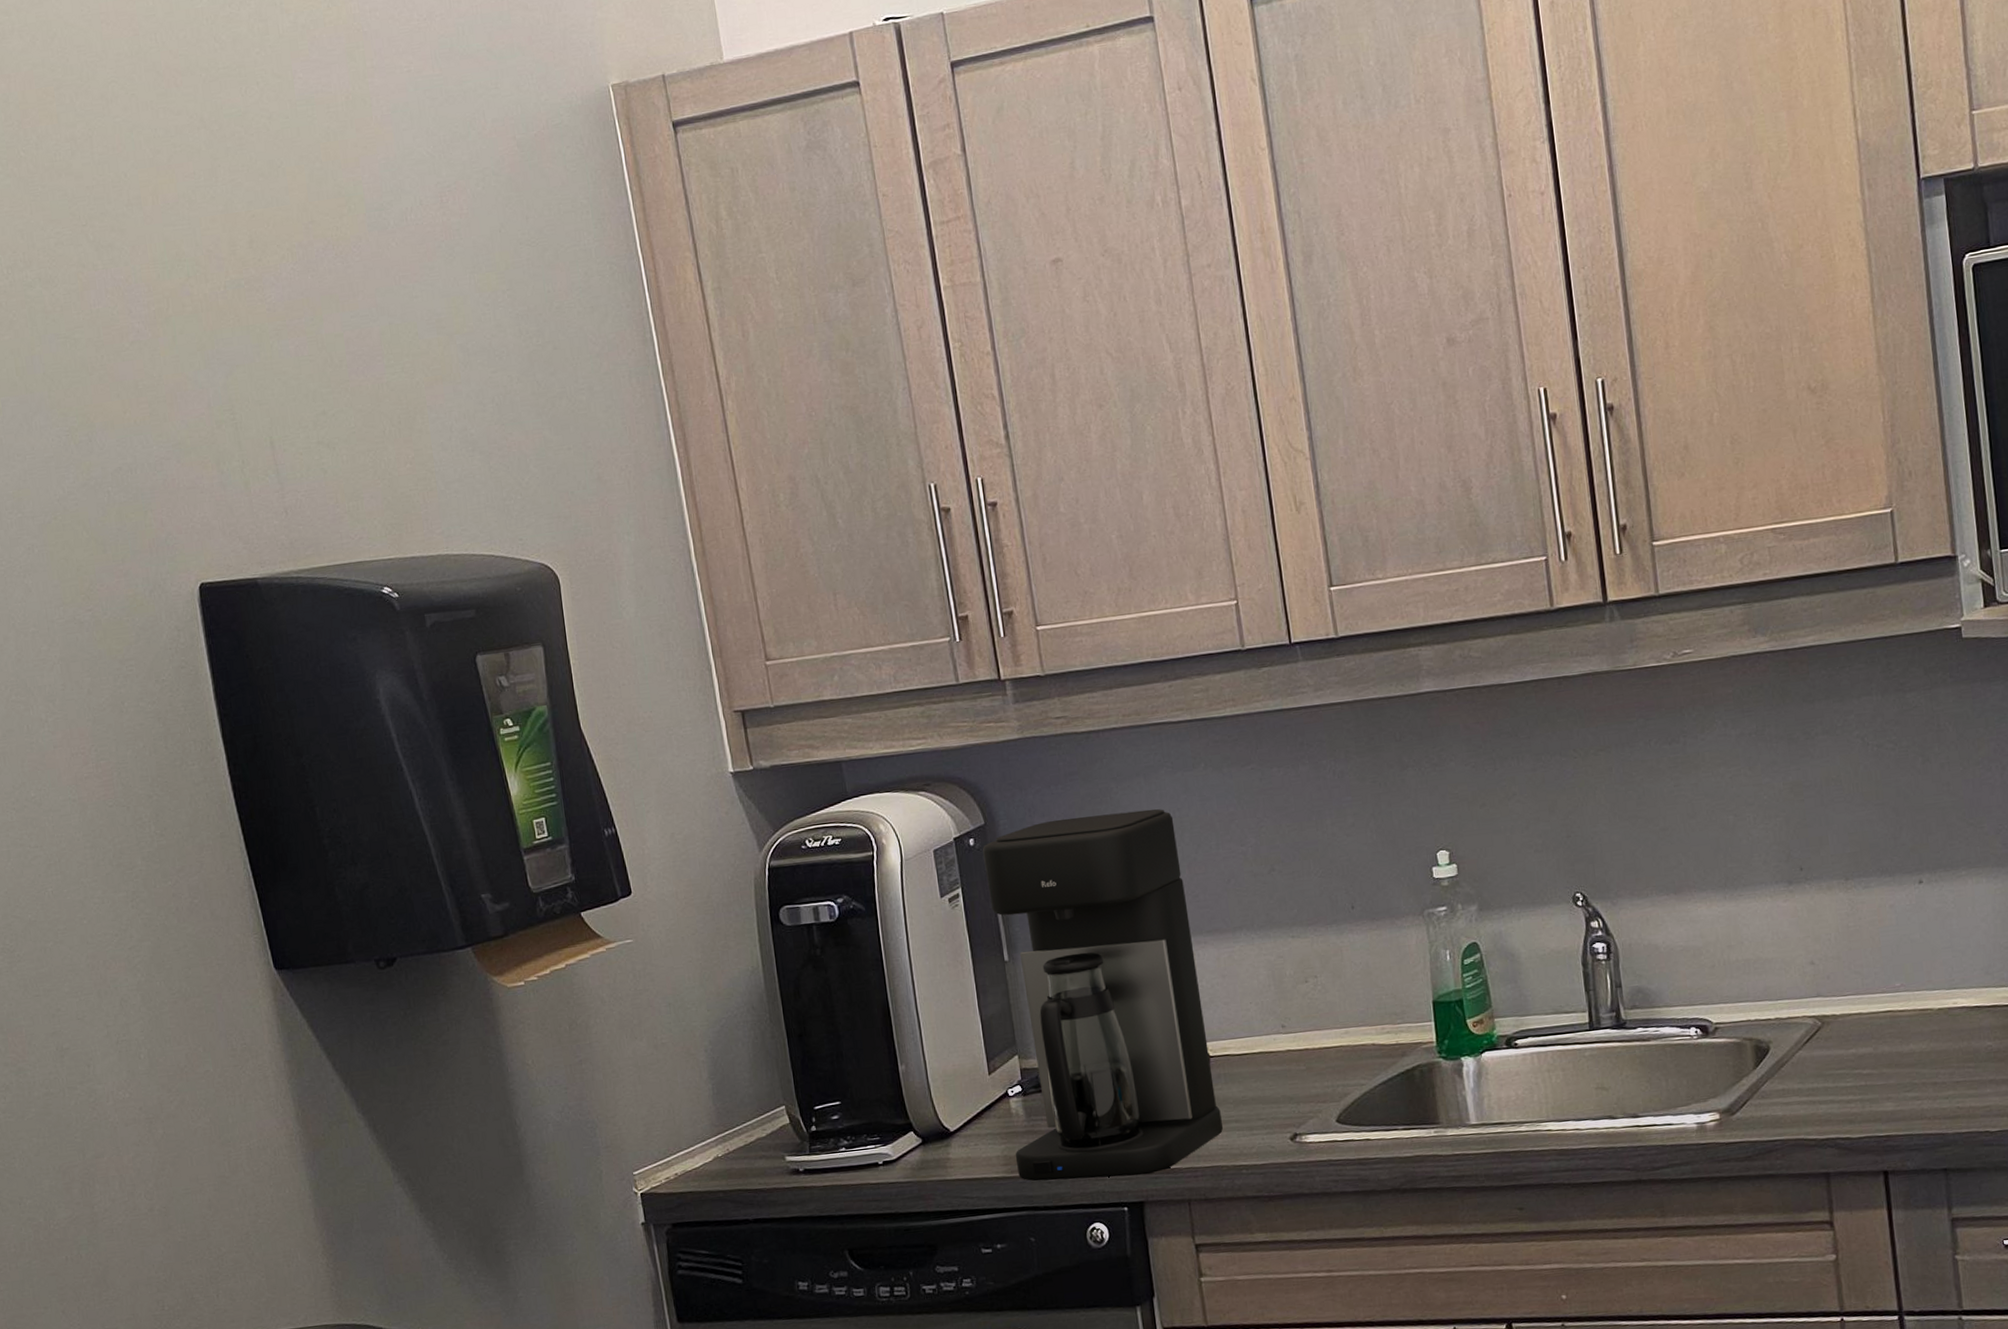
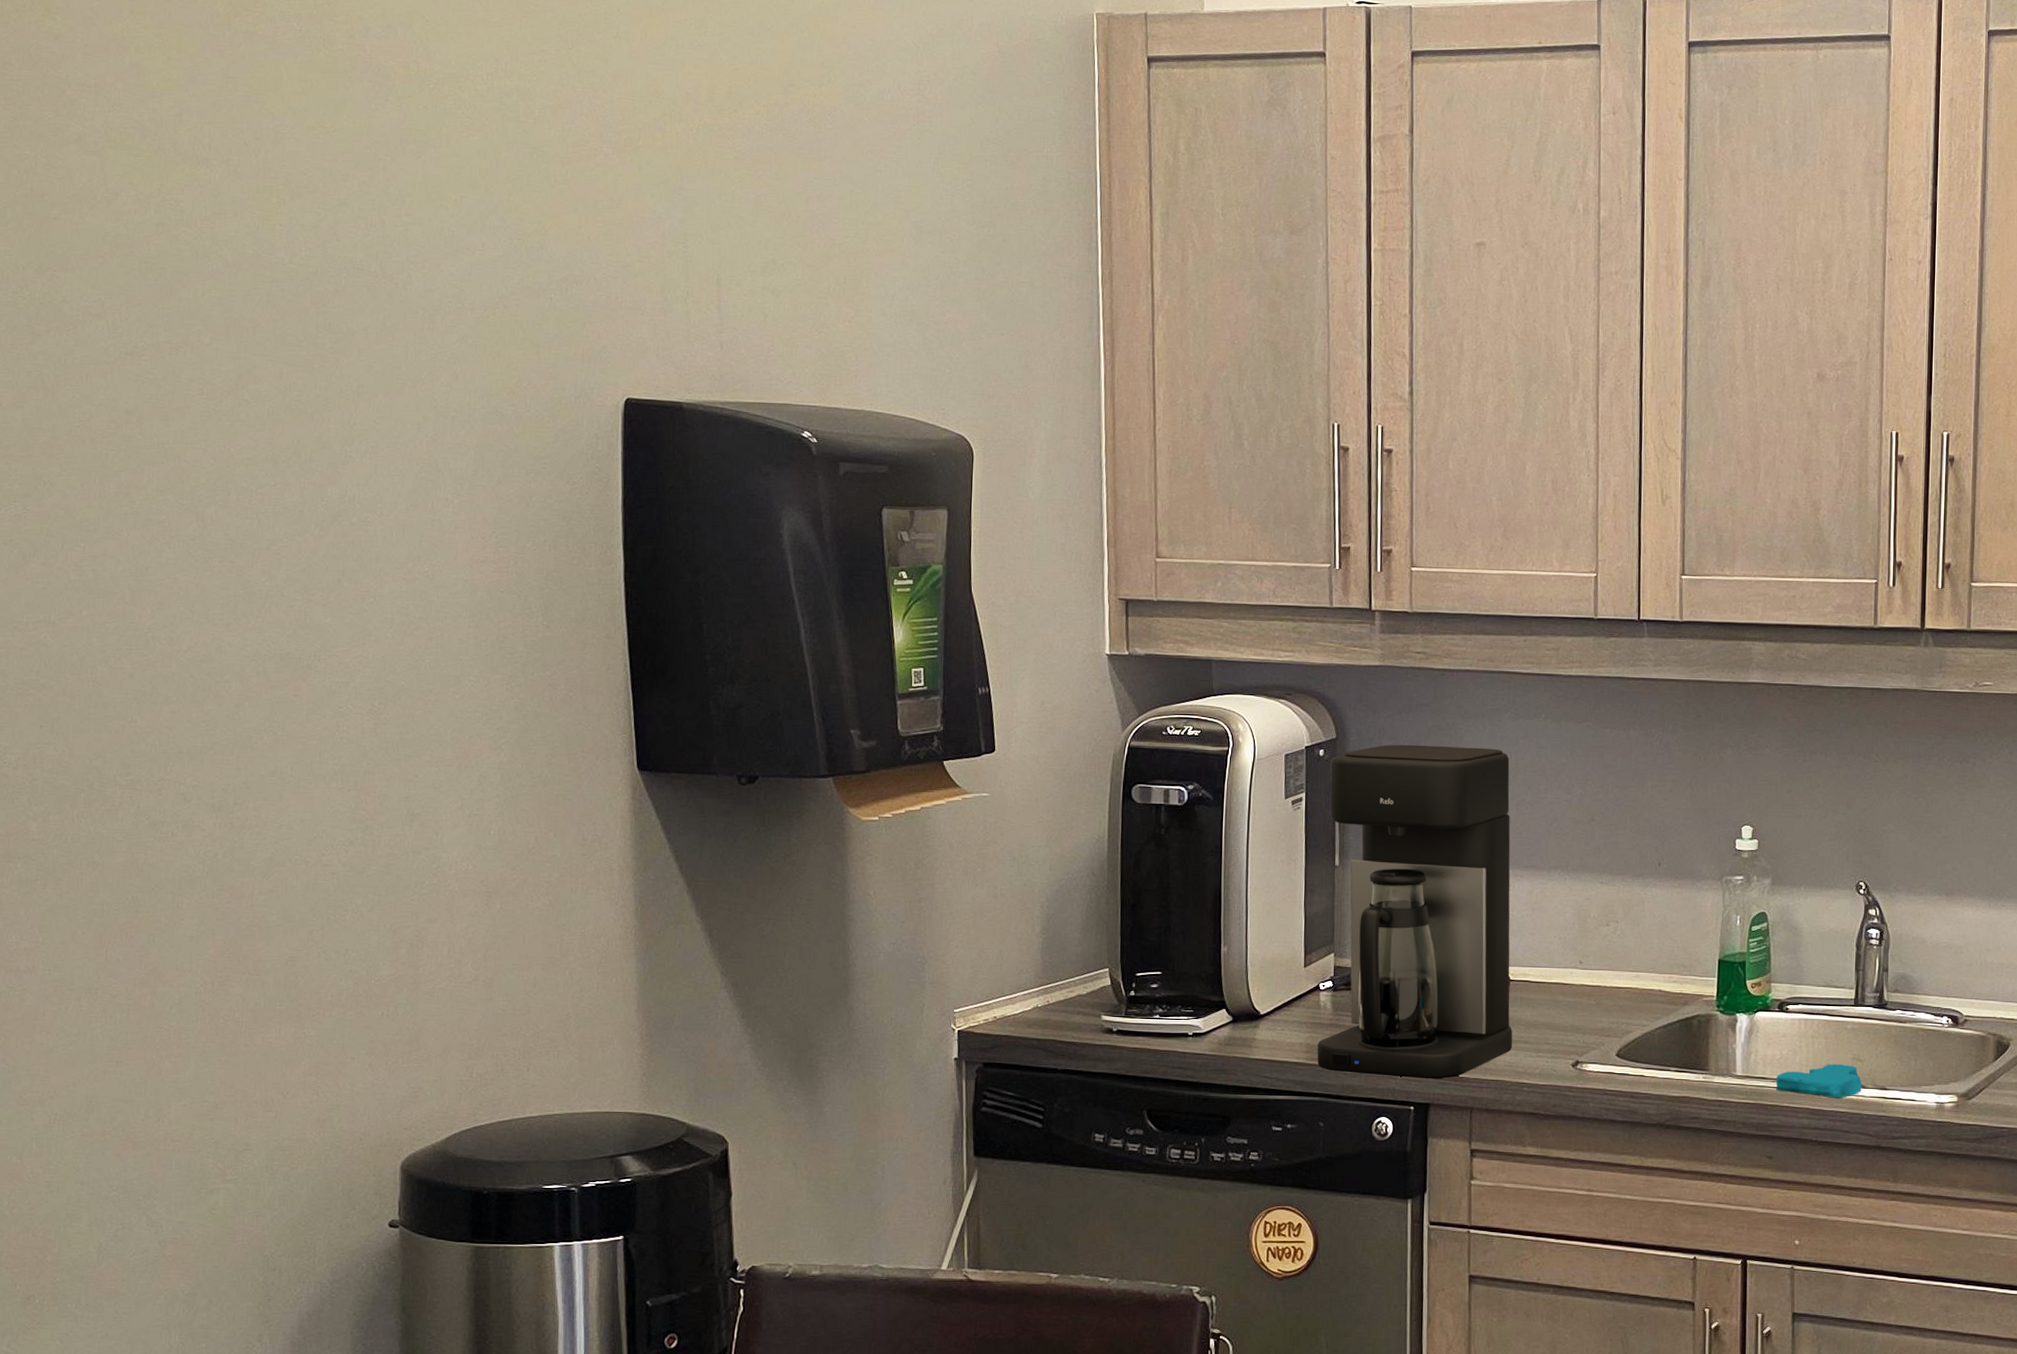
sponge: none [1514,1095,1612,1136] -> present [1775,1063,1863,1099]

